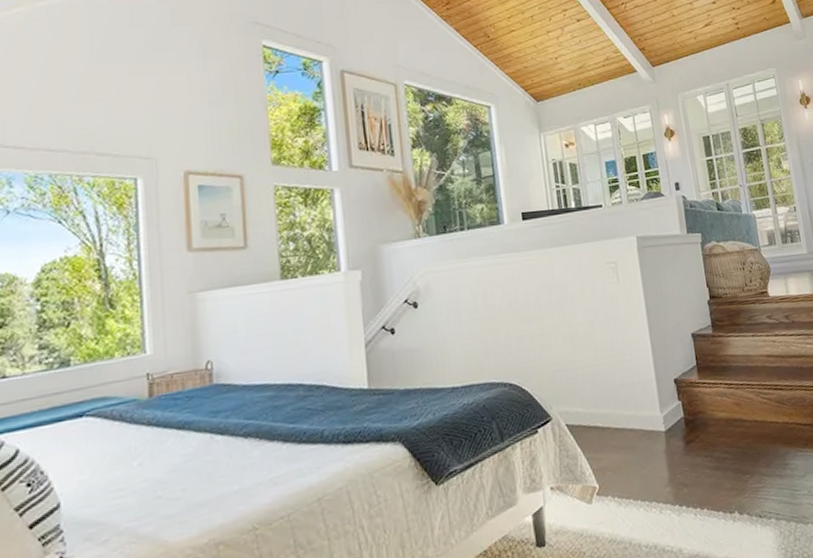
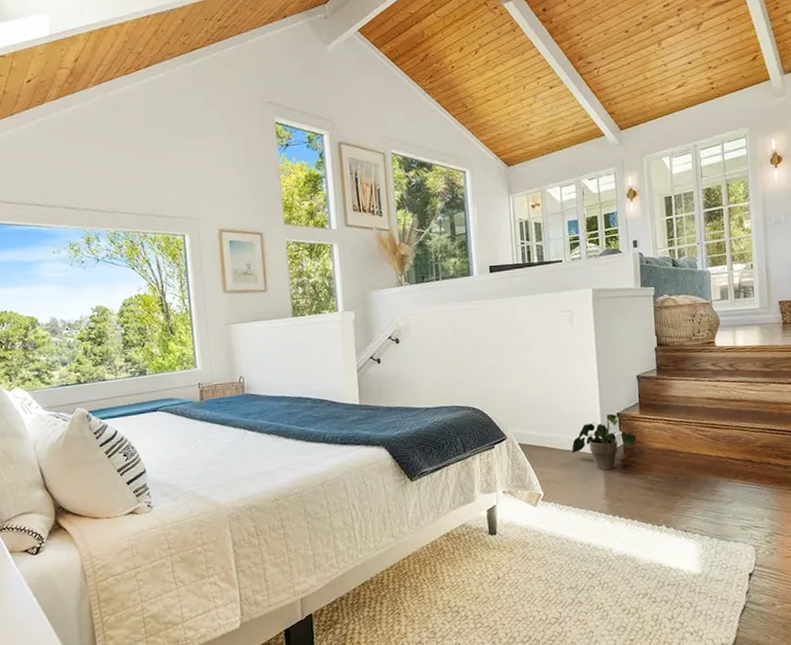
potted plant: none [627,380,698,450] -> present [572,413,637,470]

